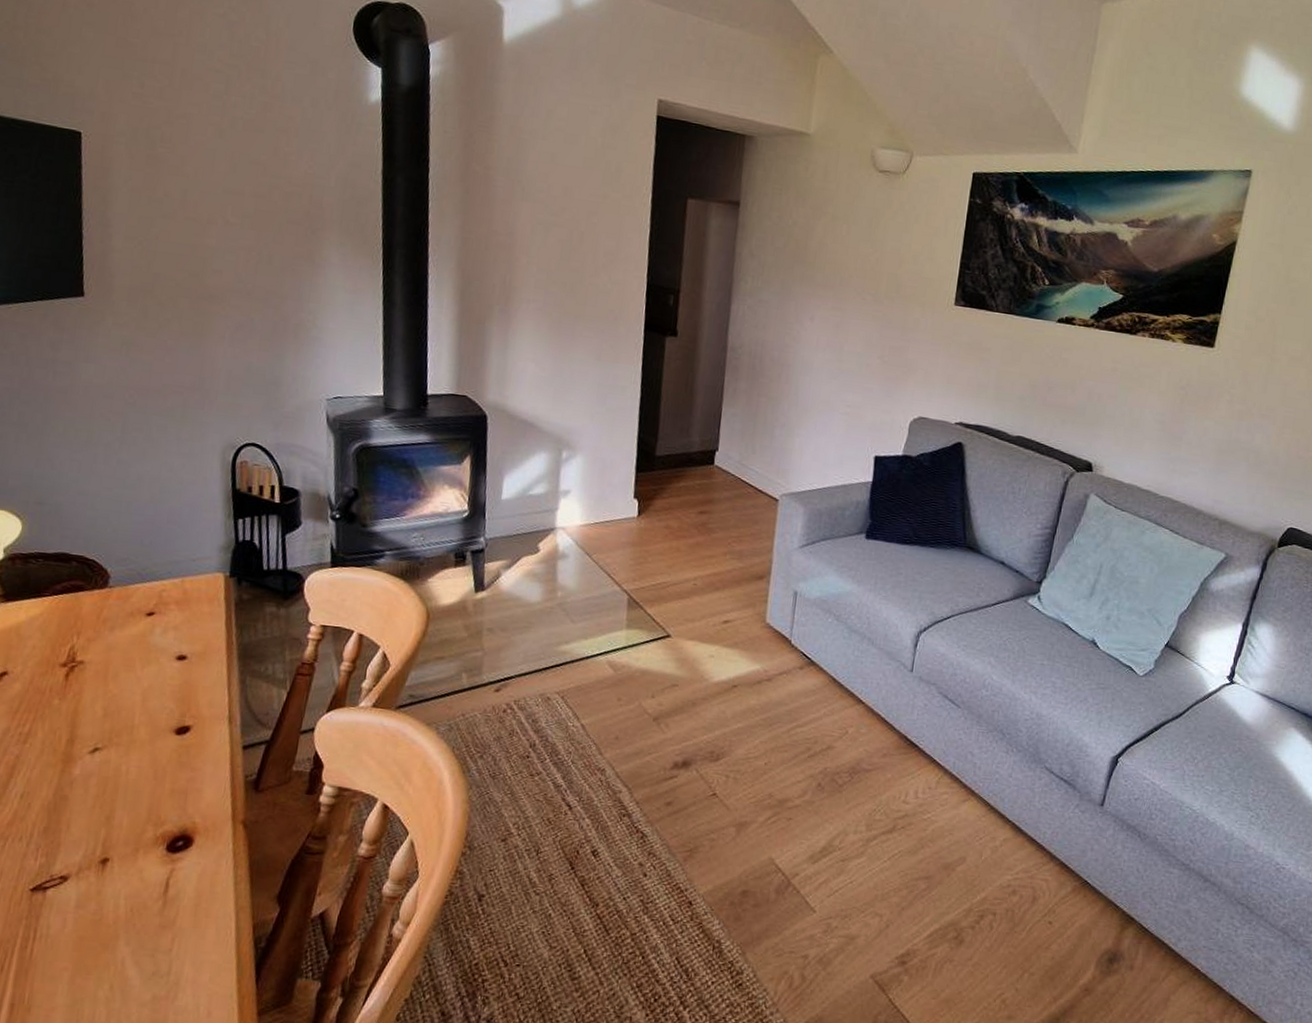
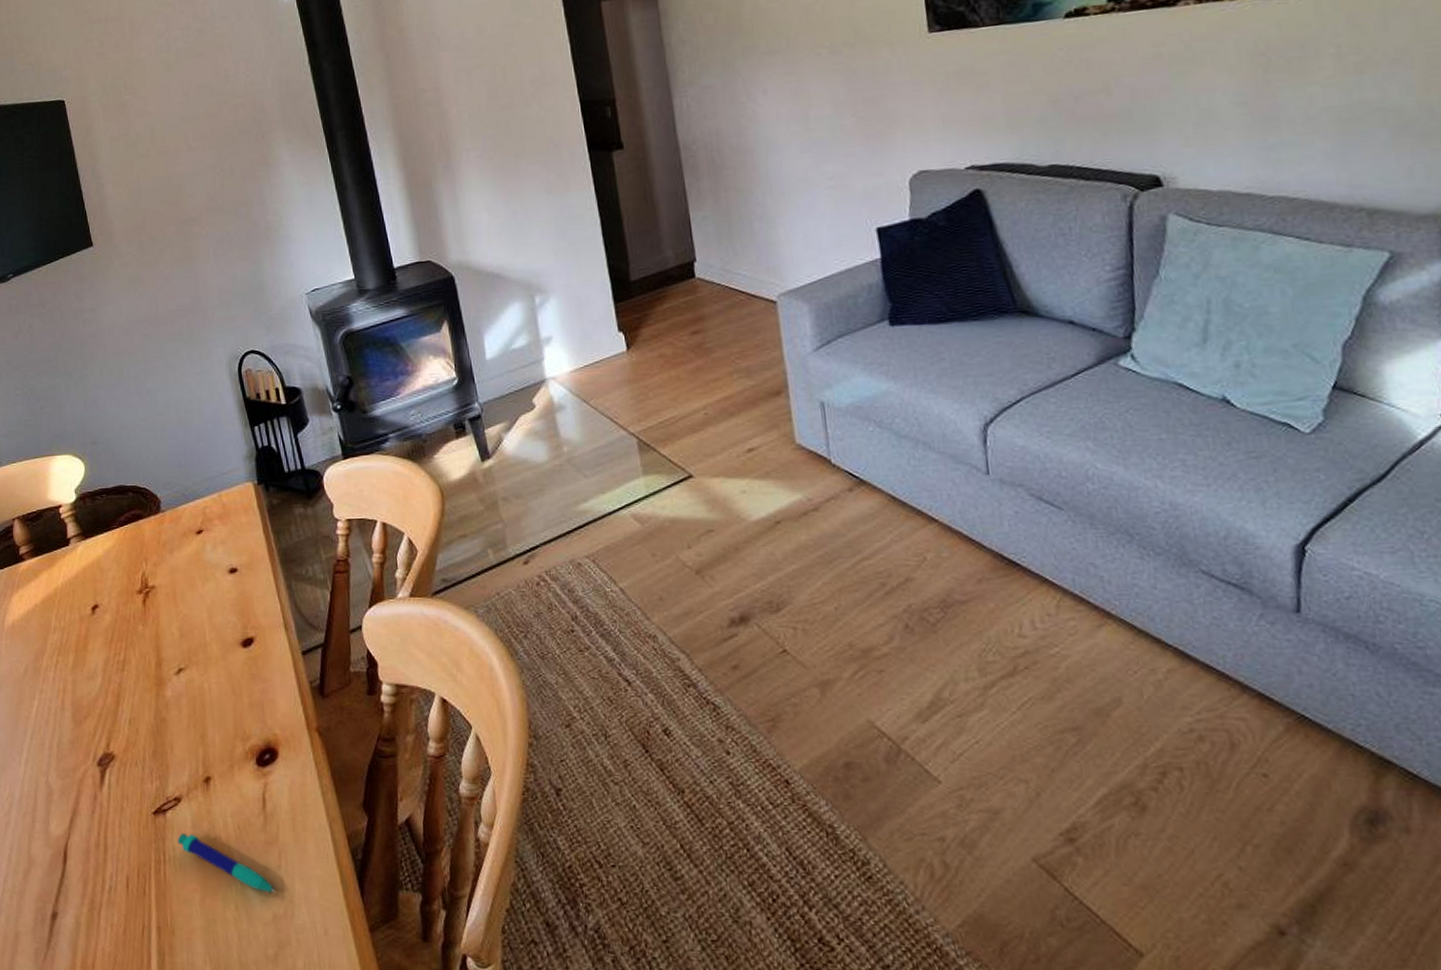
pen: none [54,912,161,975] -> present [177,833,276,893]

